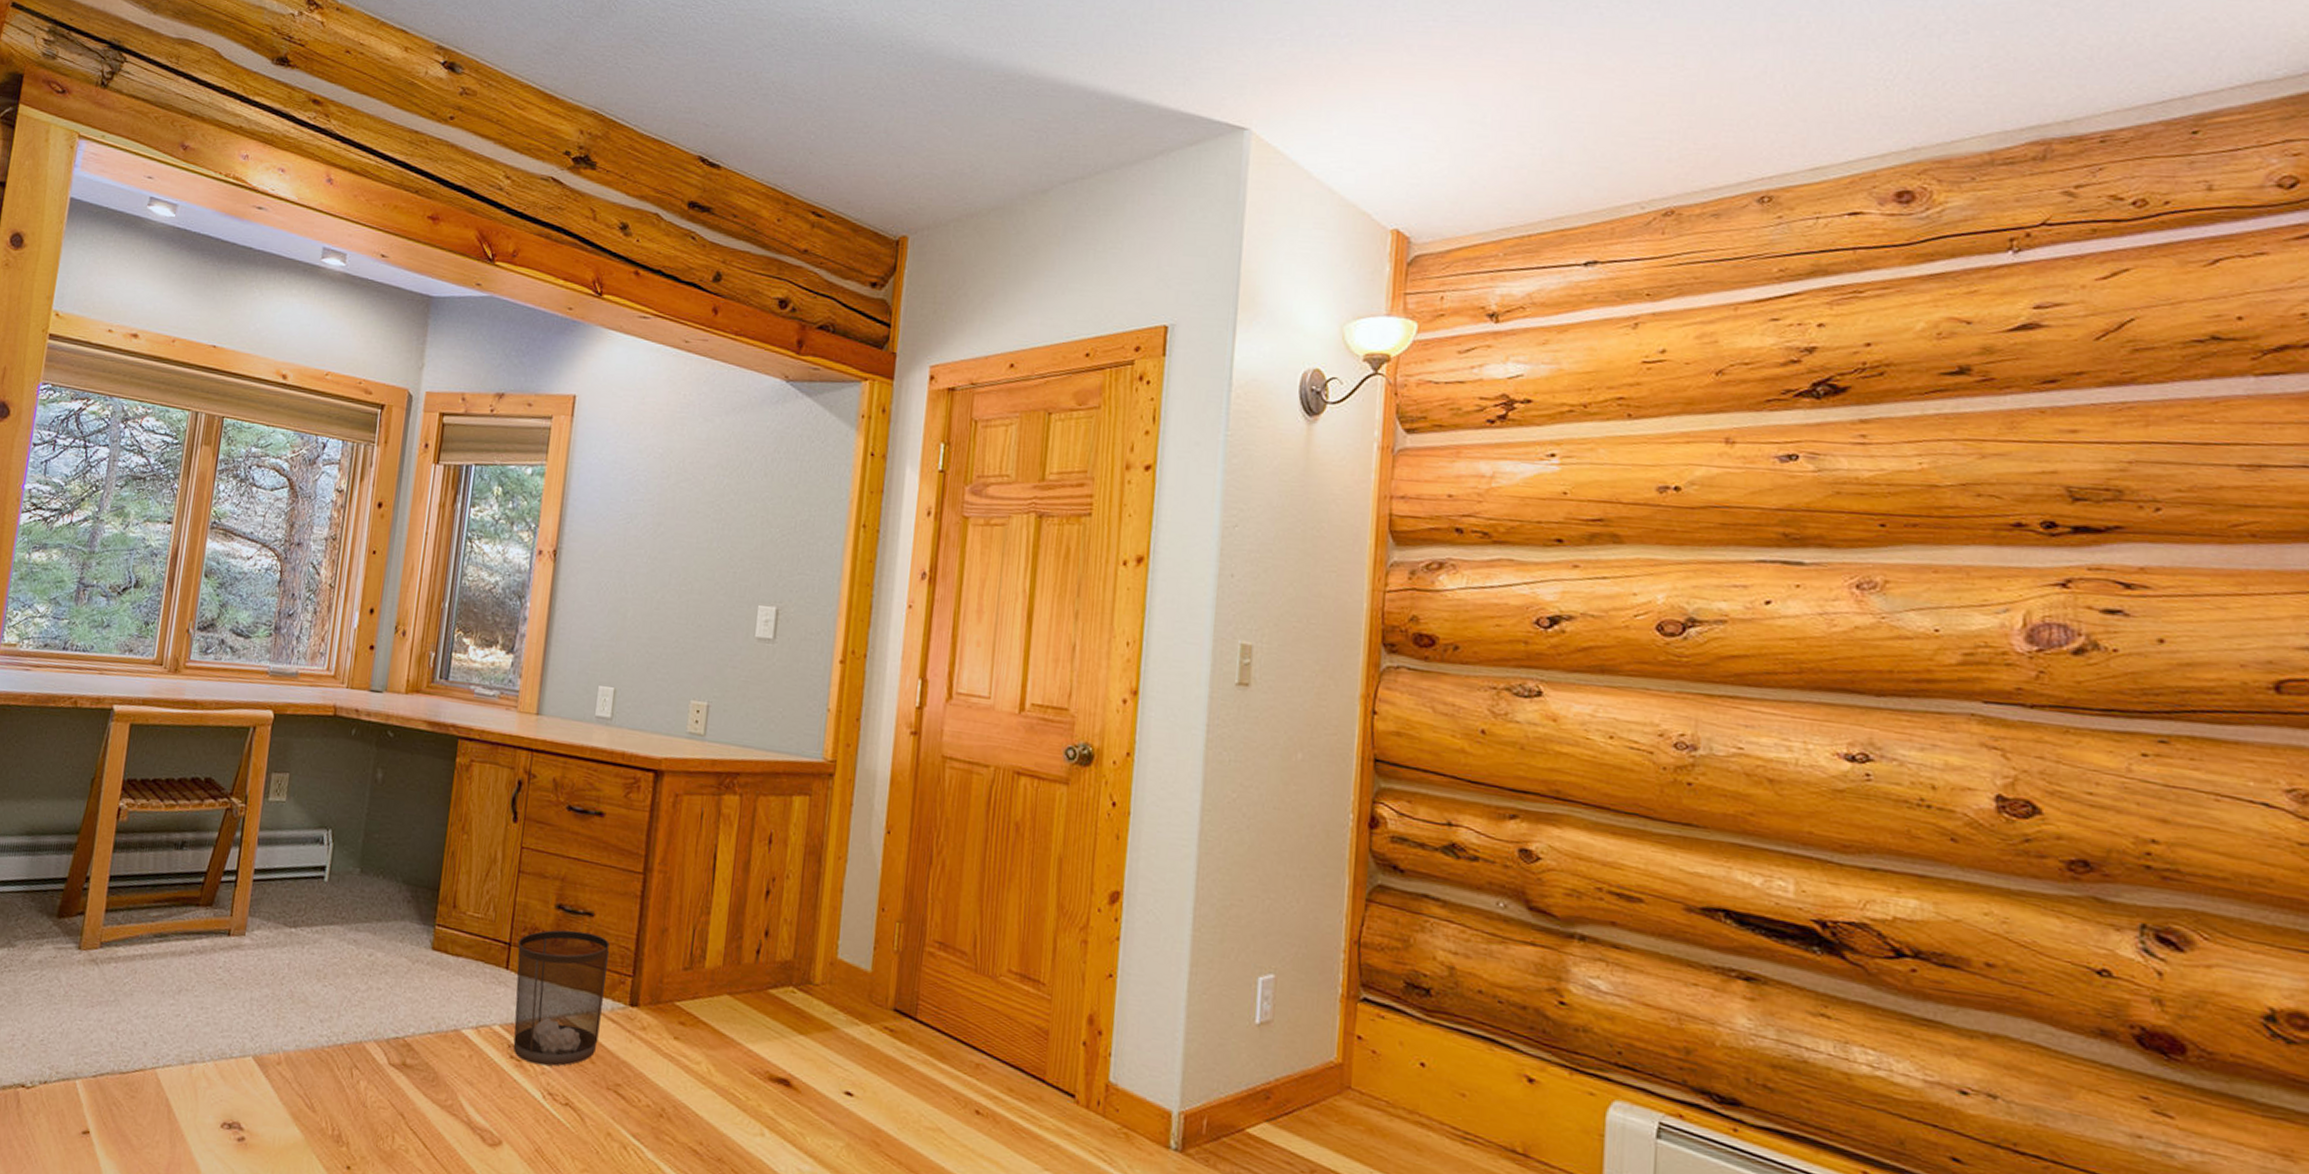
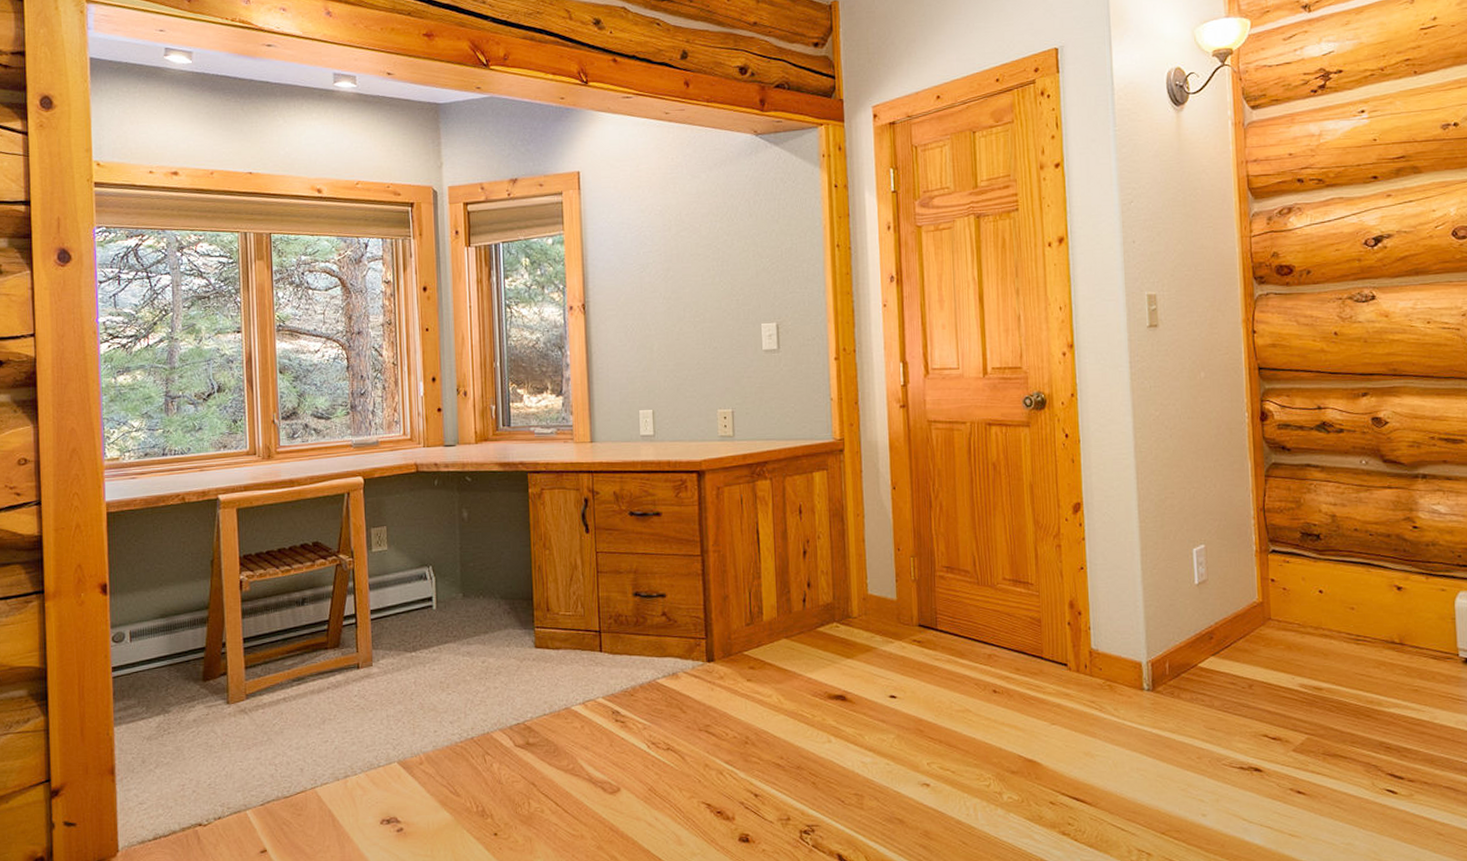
waste bin: present [513,930,610,1066] -> none [607,610,686,723]

